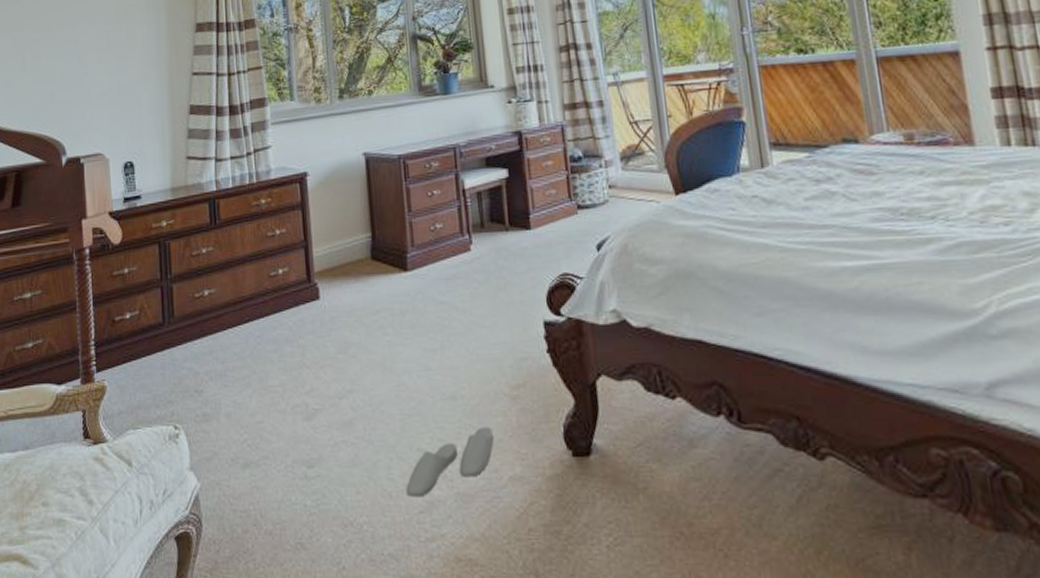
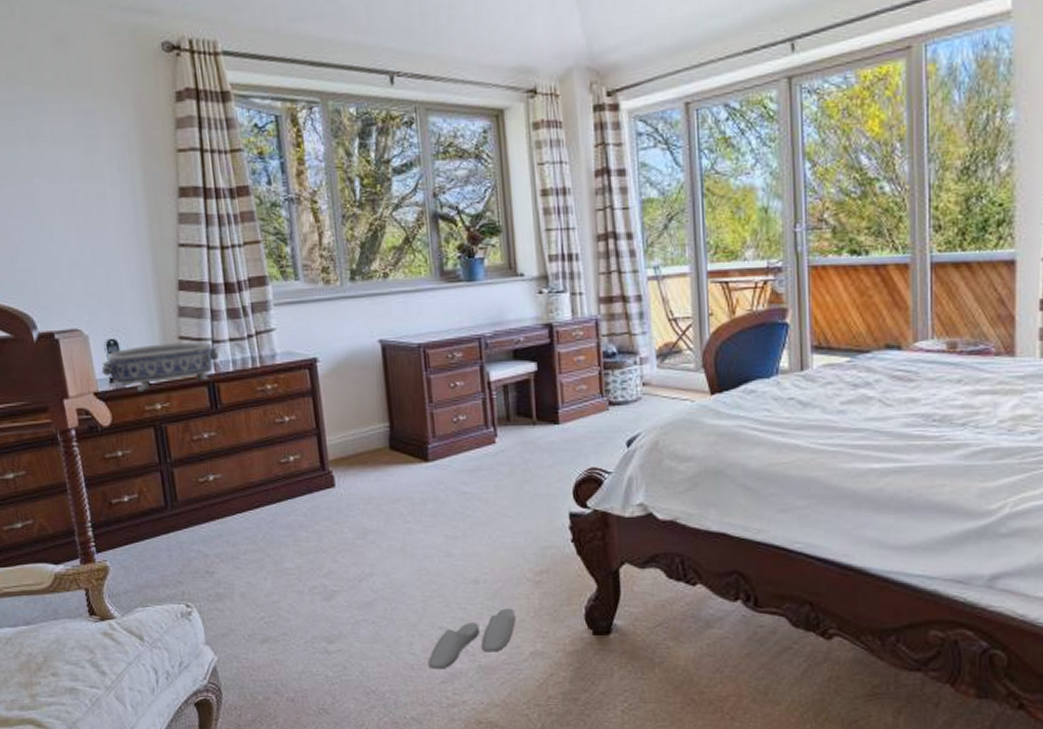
decorative bowl: none [117,161,221,211] -> present [101,342,219,393]

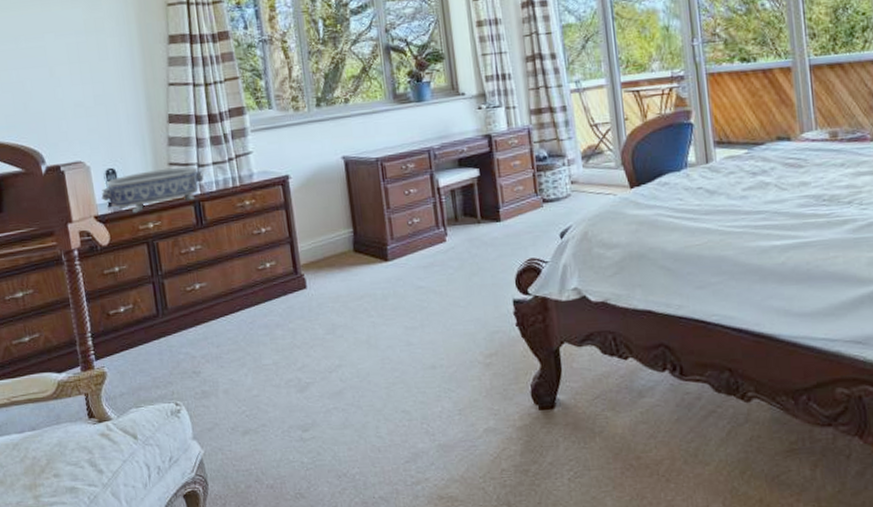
slippers: present [427,608,515,669] -> none [392,389,470,450]

